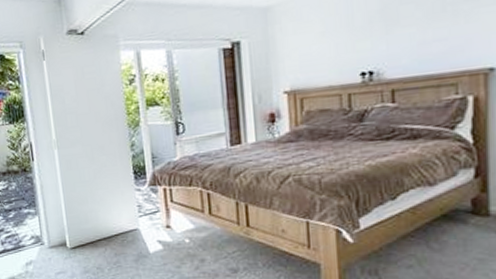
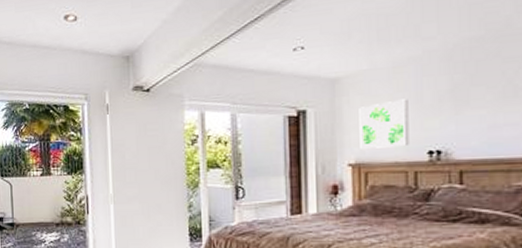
wall art: none [292,22,342,76] -> present [359,99,409,149]

